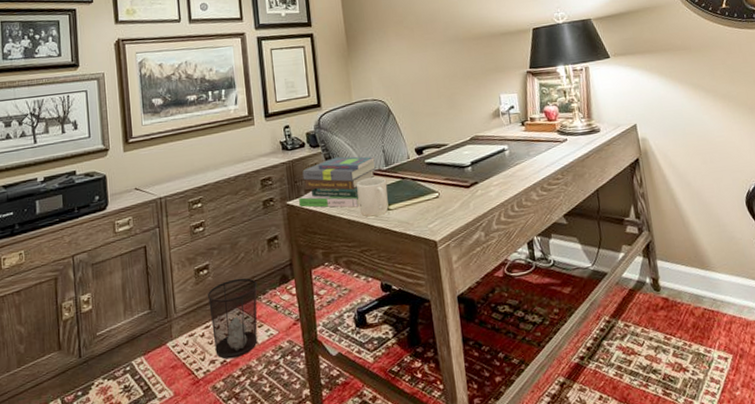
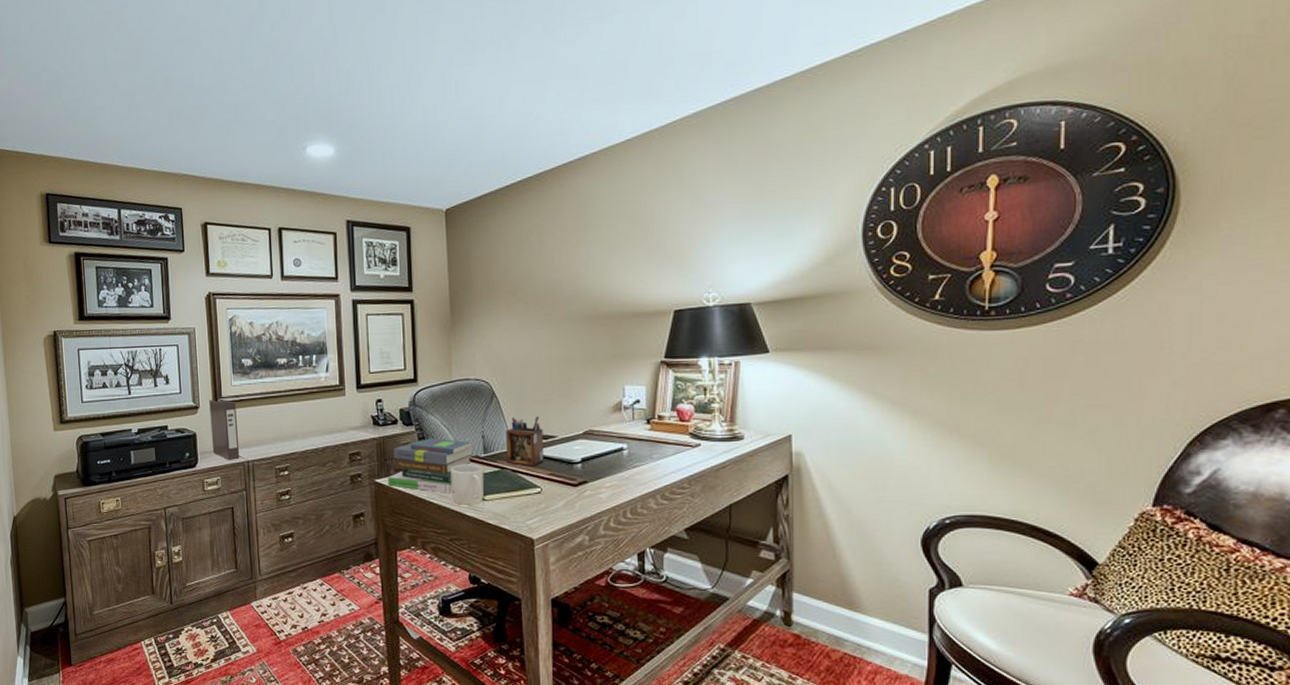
binder: none [119,139,152,199] -> present [209,398,240,460]
waste bin: present [207,278,258,359] -> none [291,550,341,627]
desk organizer: none [403,128,439,175] -> present [506,416,544,467]

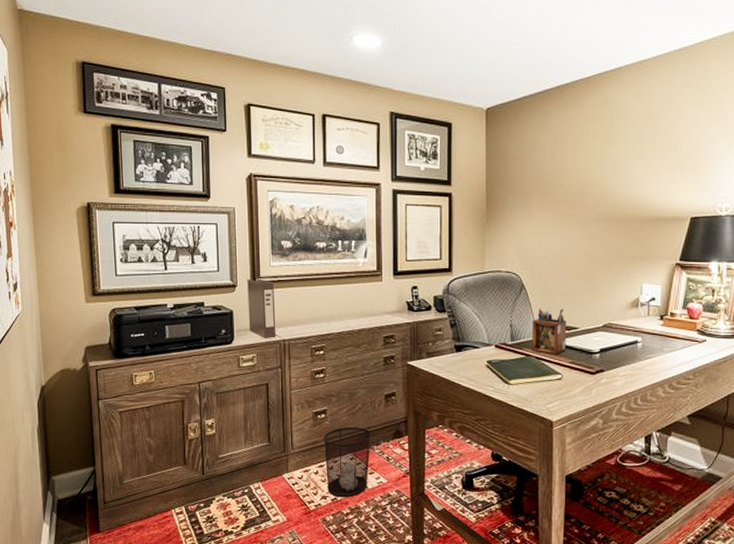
waste bin: none [291,550,341,627] -> present [323,427,372,498]
books: present [388,438,473,493] -> none [420,325,501,377]
mug: present [449,464,485,505] -> none [478,350,510,388]

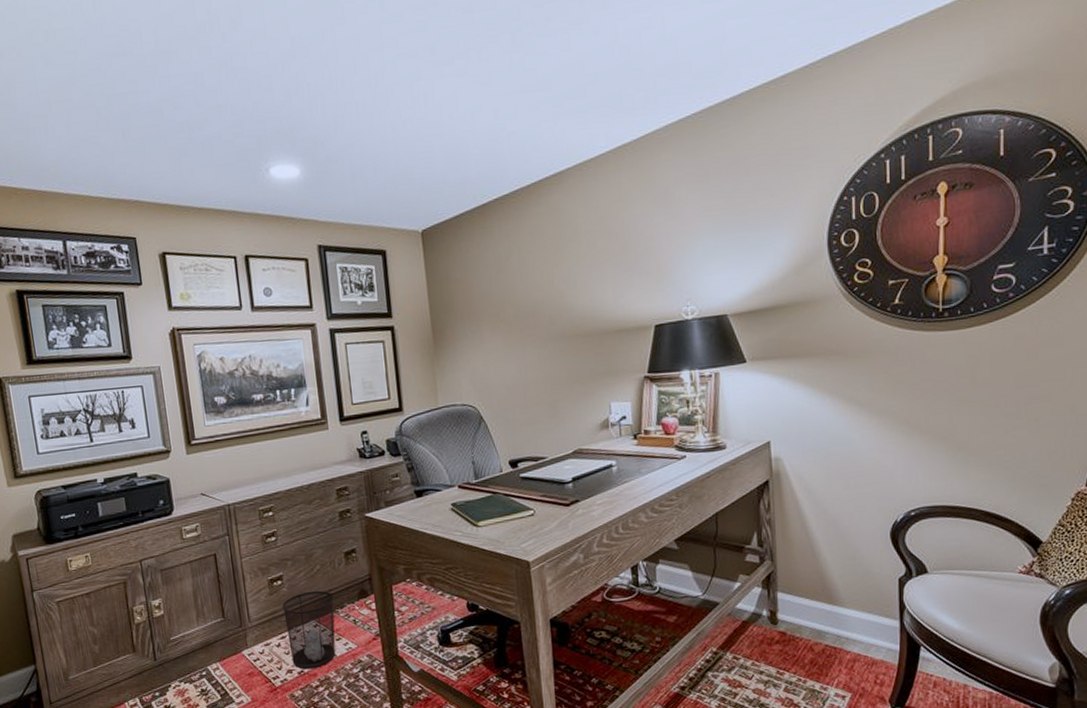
binder: present [247,278,276,338] -> none [181,440,220,505]
desk organizer: present [532,307,567,355] -> none [496,439,536,490]

